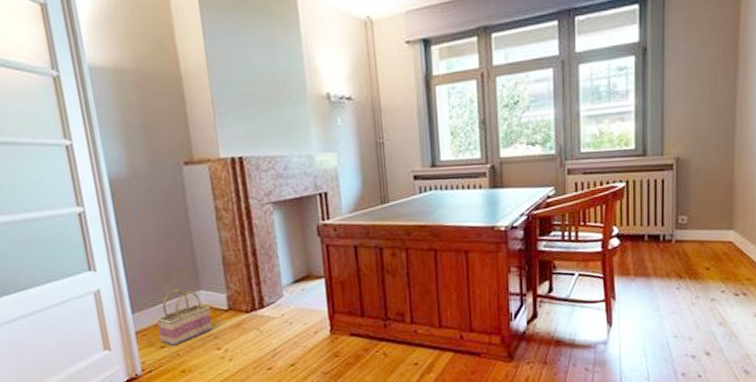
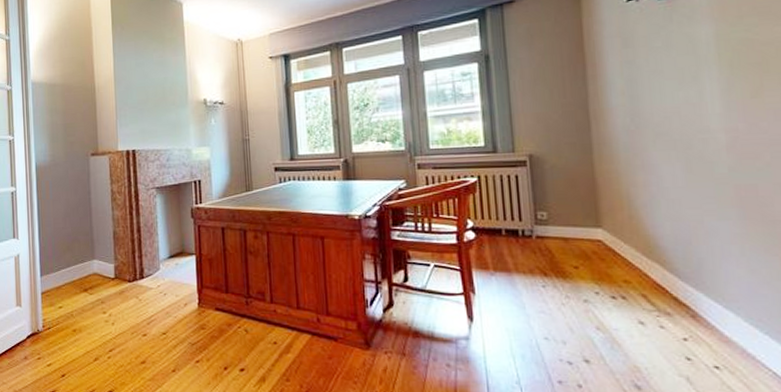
basket: present [156,289,213,346] -> none [58,258,101,307]

